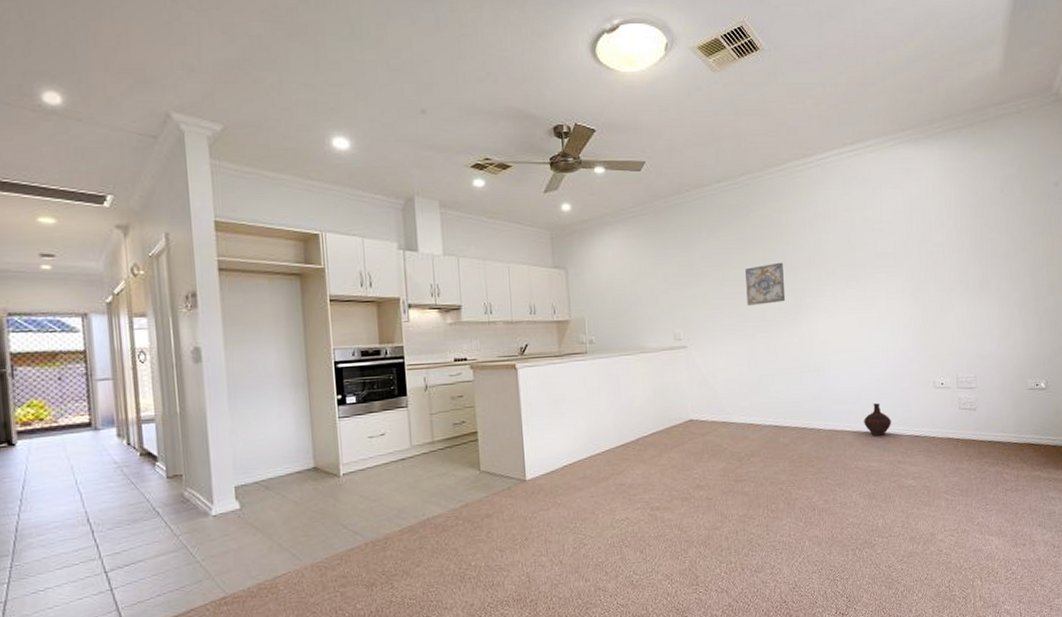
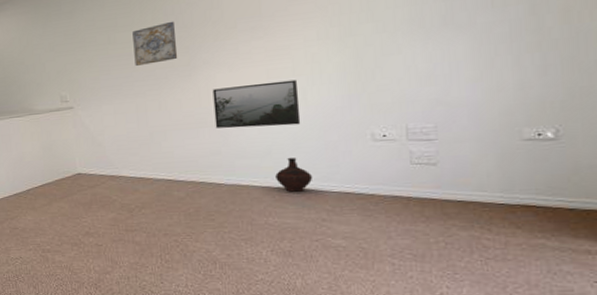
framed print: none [814,329,884,374] -> present [212,79,301,129]

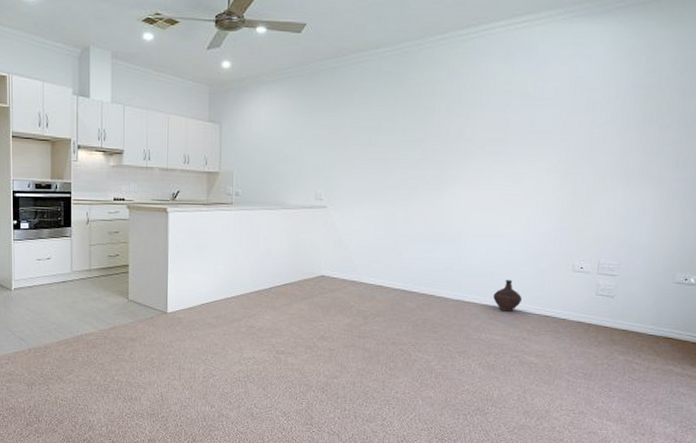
wall art: present [132,21,178,66] -> none [391,132,432,173]
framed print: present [212,79,301,129] -> none [451,206,525,250]

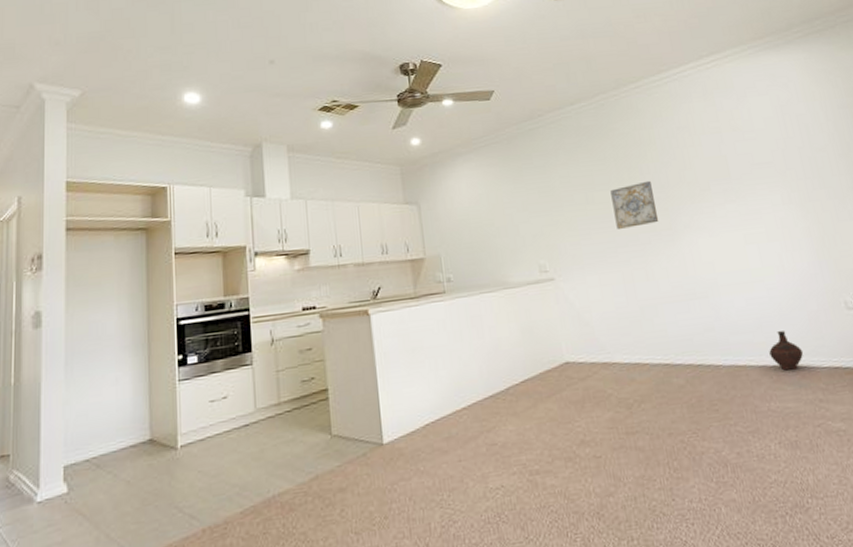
wall art: none [391,132,432,173] -> present [610,180,659,229]

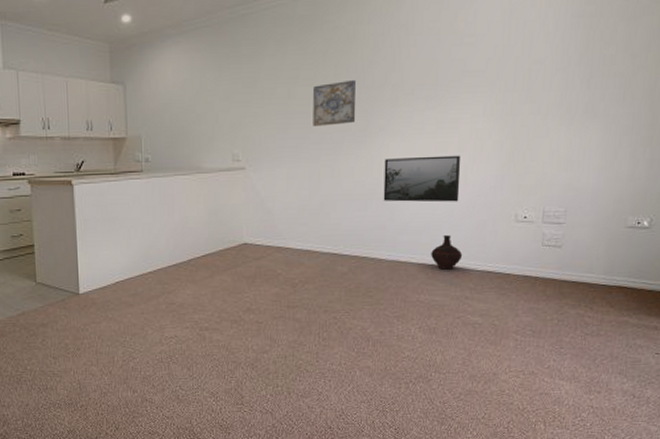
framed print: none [696,245,783,300] -> present [383,155,461,202]

